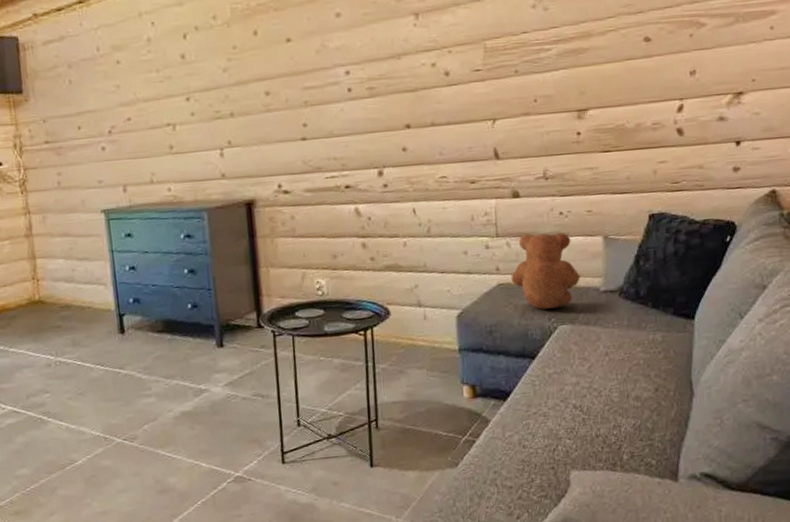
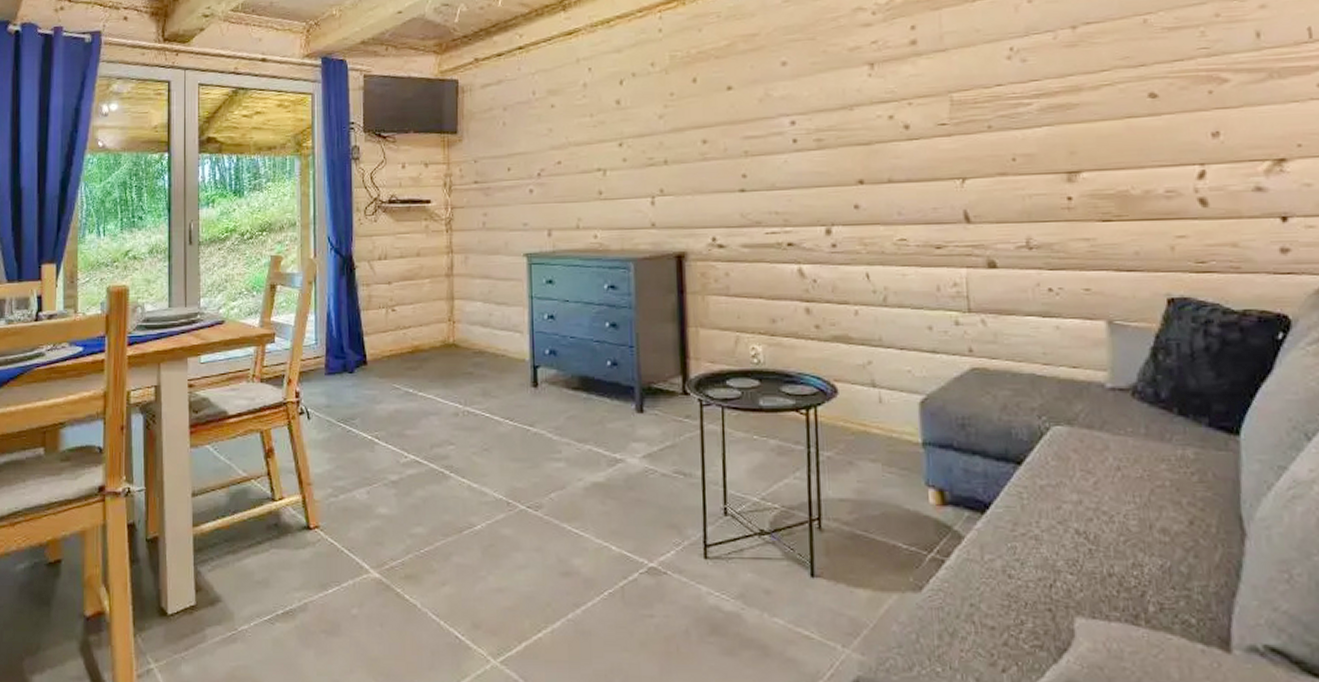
teddy bear: present [511,233,580,309] -> none [987,311,1078,404]

